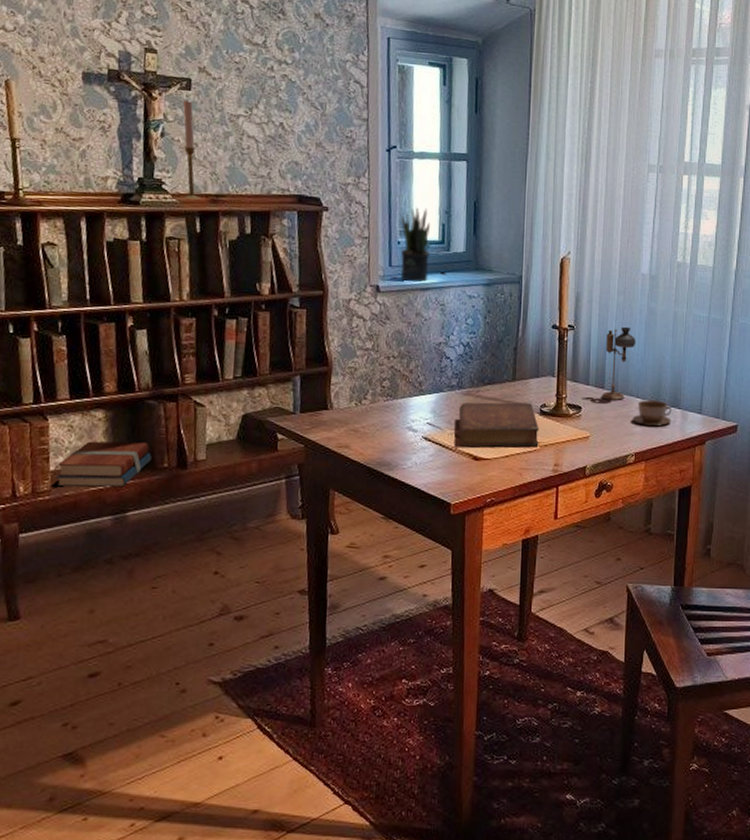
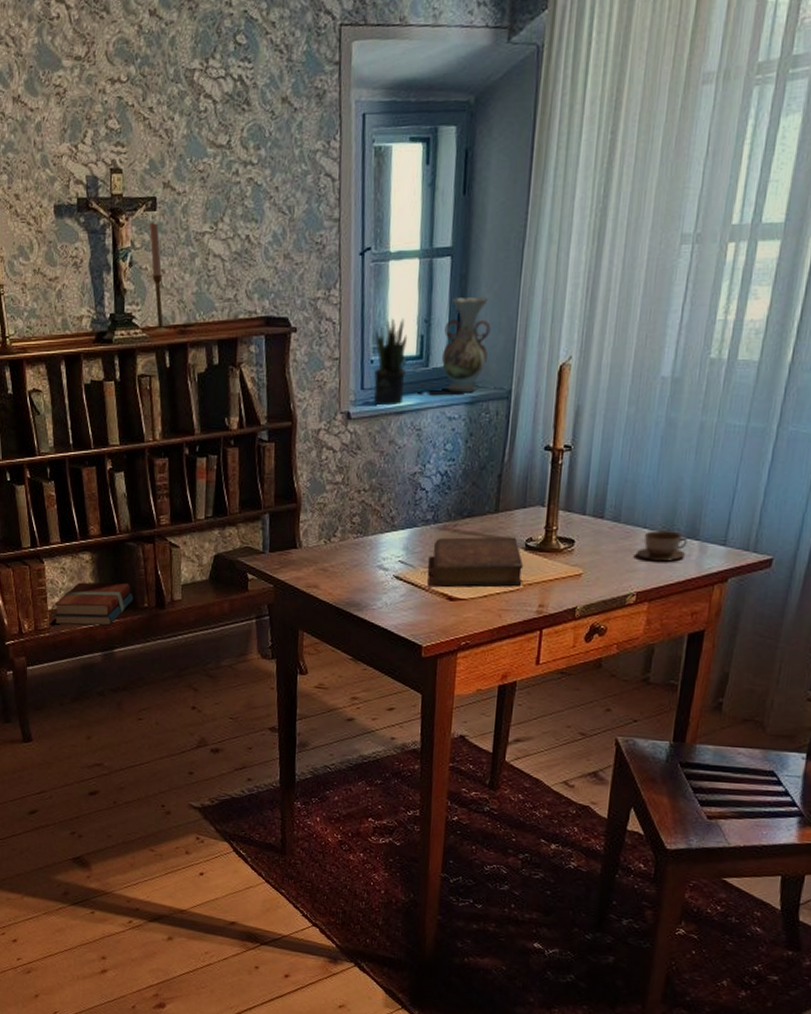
vase: none [461,195,503,276] -> present [441,296,491,393]
oil lamp: present [601,326,636,400] -> none [599,443,648,532]

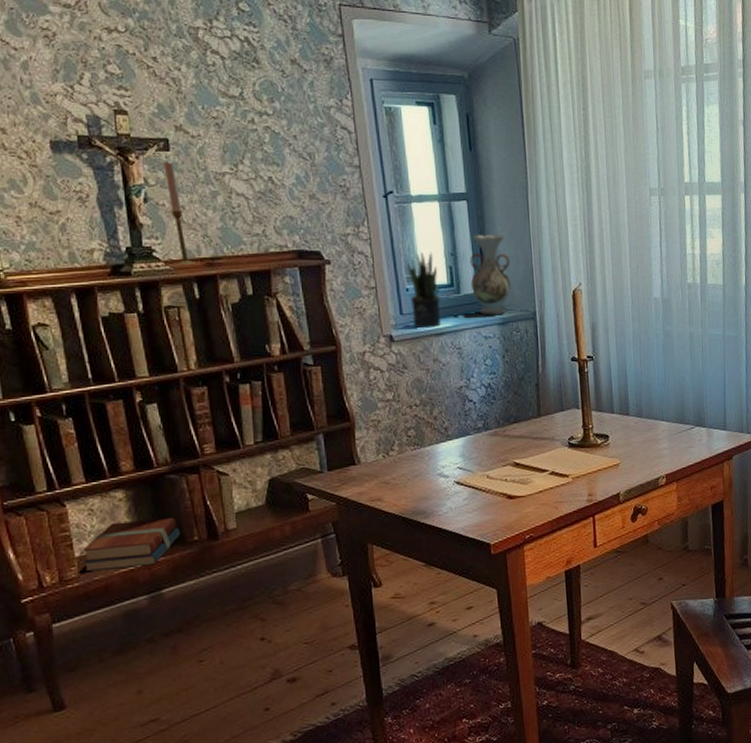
bible: present [432,536,524,586] -> none [488,437,571,487]
teacup: present [635,530,688,560] -> none [659,421,698,447]

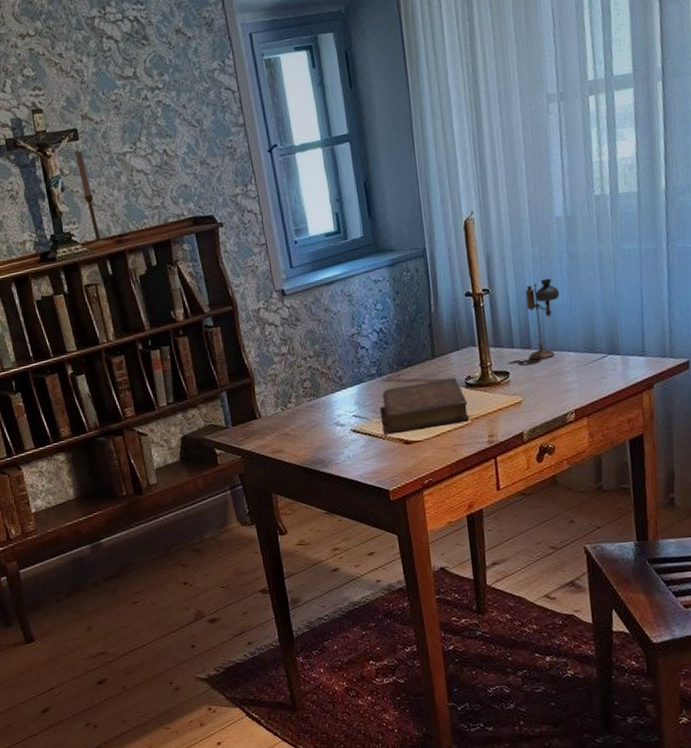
books: present [82,517,180,573] -> none [37,475,112,526]
potted plant: present [407,252,442,329] -> none [294,200,331,280]
vase: present [470,234,511,316] -> none [355,172,399,259]
bible: none [488,437,571,487] -> present [383,377,470,433]
oil lamp: none [626,352,656,426] -> present [526,278,560,360]

